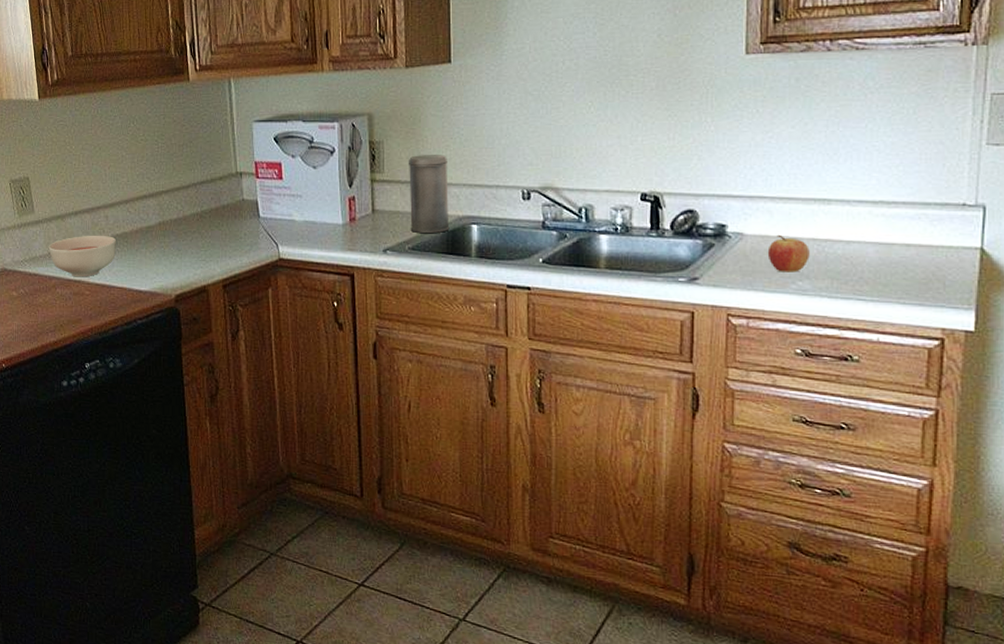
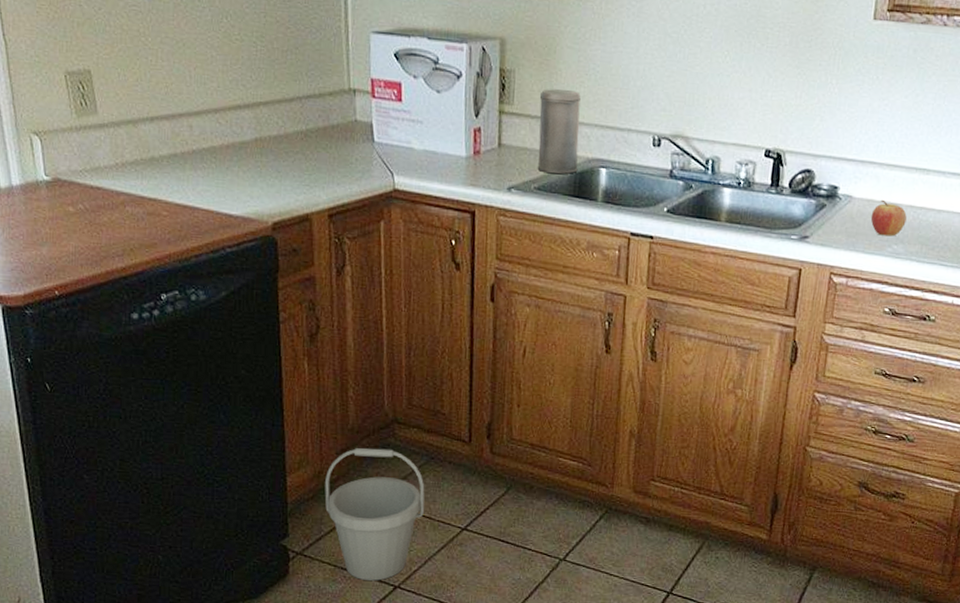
bowl: present [48,235,116,277] -> none [116,146,202,196]
bucket: none [229,502,322,635] -> present [325,448,425,581]

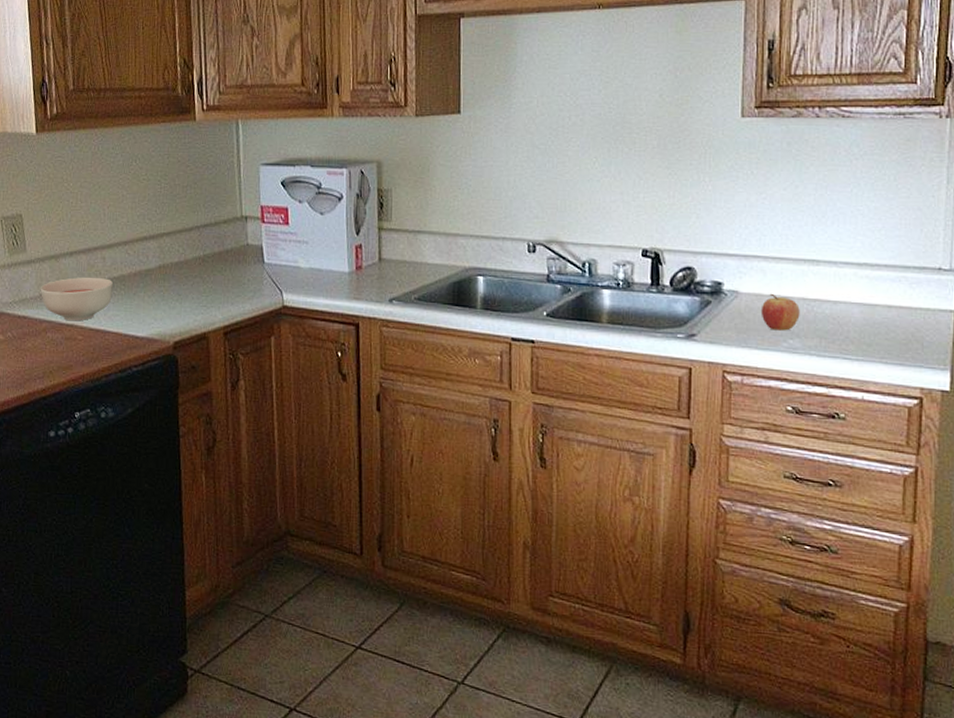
bowl: none [116,146,202,196] -> present [40,277,113,321]
bucket: present [325,448,425,581] -> none [221,561,319,702]
canister: present [537,89,581,175] -> none [415,203,456,285]

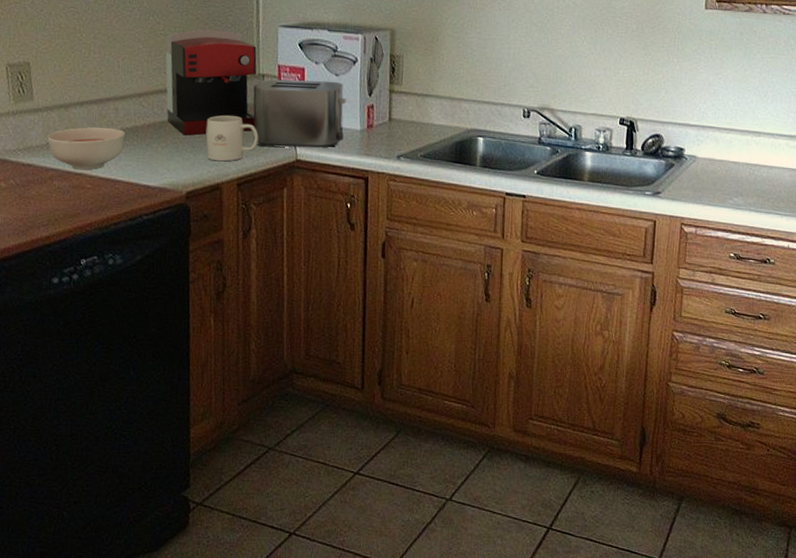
coffee maker: none [148,171,240,283] -> present [165,29,257,136]
mug: none [190,261,244,310] -> present [205,115,259,162]
toaster: none [236,220,333,294] -> present [253,79,347,149]
fruit: present [760,293,800,331] -> none [713,158,744,190]

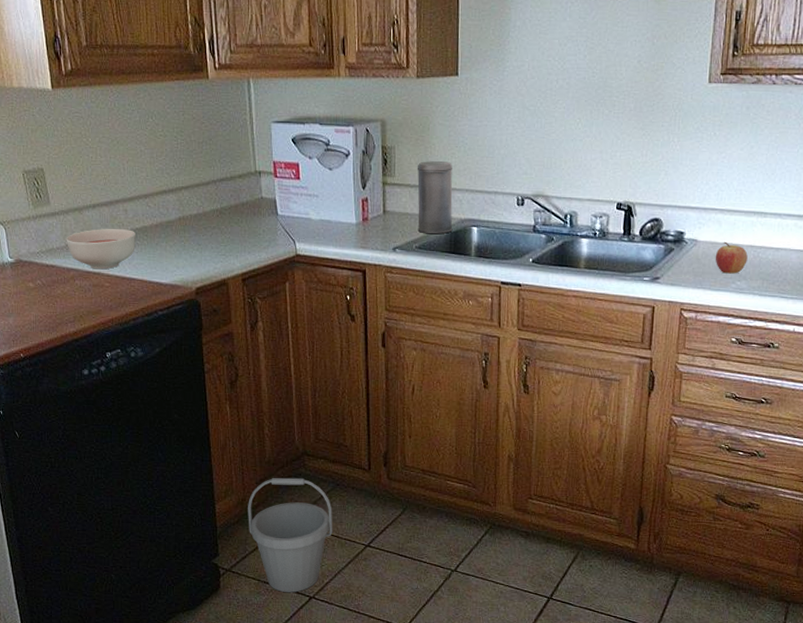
coffee maker: present [165,29,257,136] -> none [165,128,255,234]
mug: present [205,115,259,162] -> none [209,213,259,258]
bucket: none [226,398,320,528] -> present [248,477,333,592]
toaster: present [253,79,347,149] -> none [251,175,342,243]
canister: none [423,70,460,144] -> present [417,160,453,235]
fruit: none [713,158,744,190] -> present [715,241,748,274]

